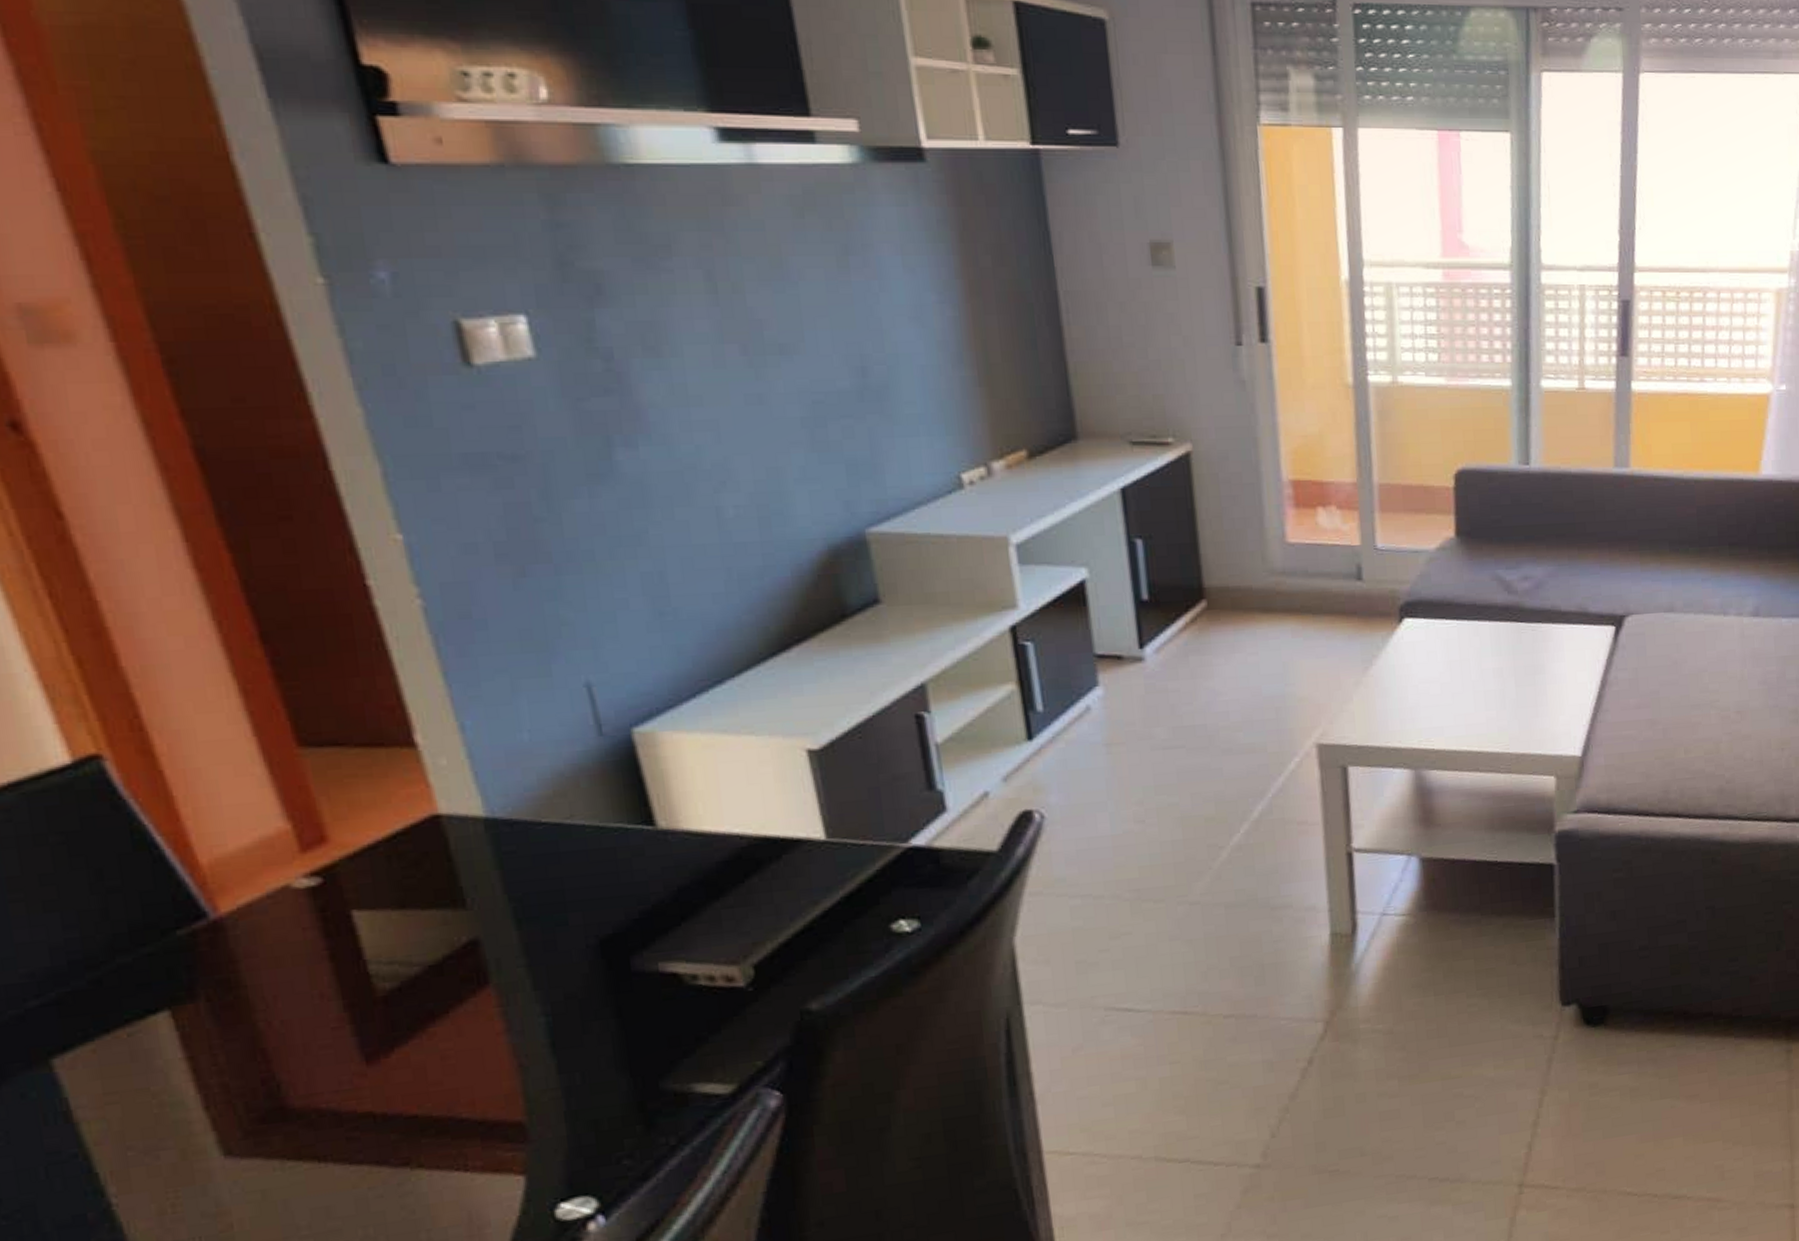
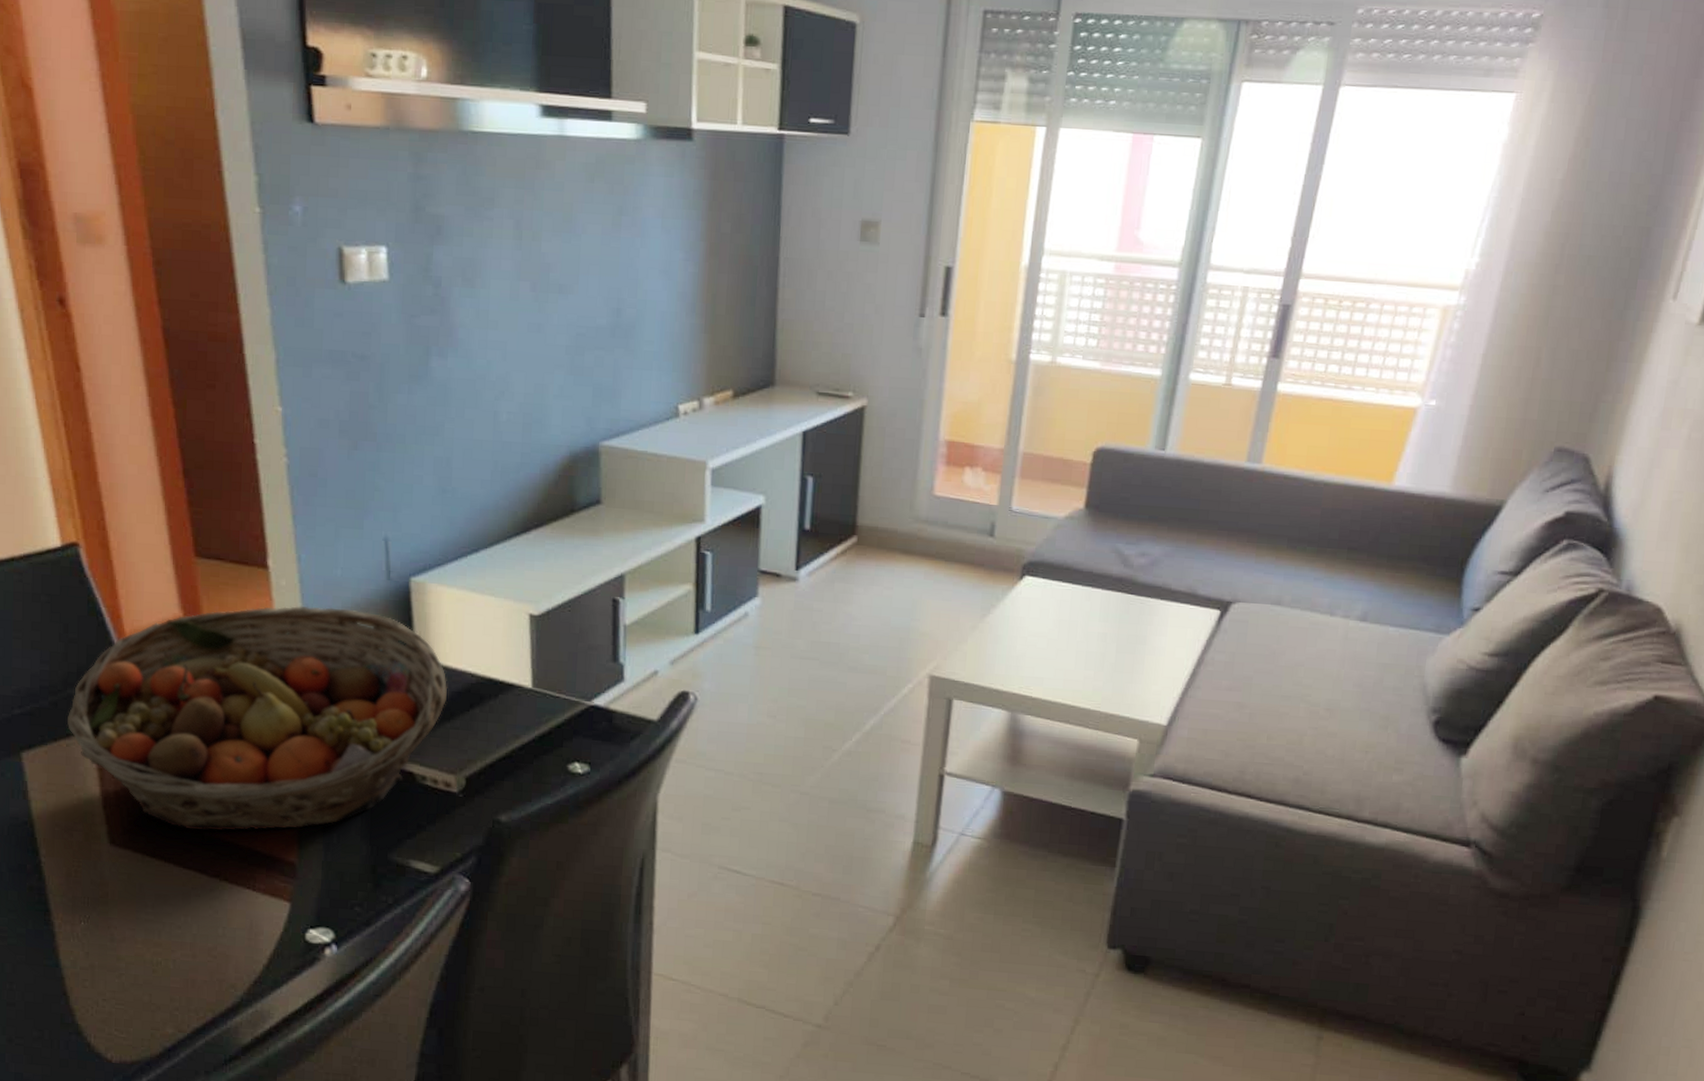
fruit basket: none [123,781,710,1112] -> present [67,605,447,831]

